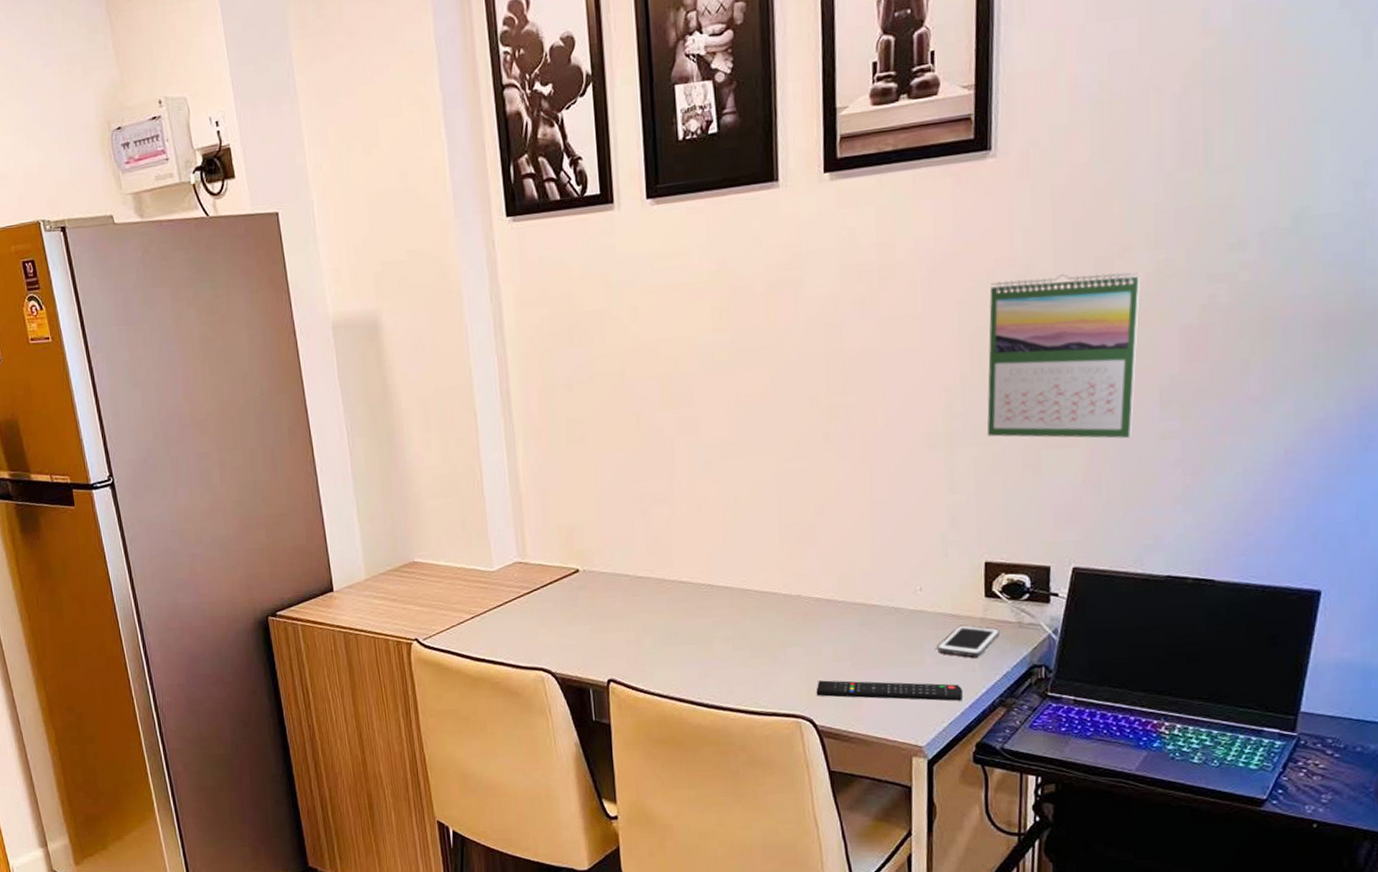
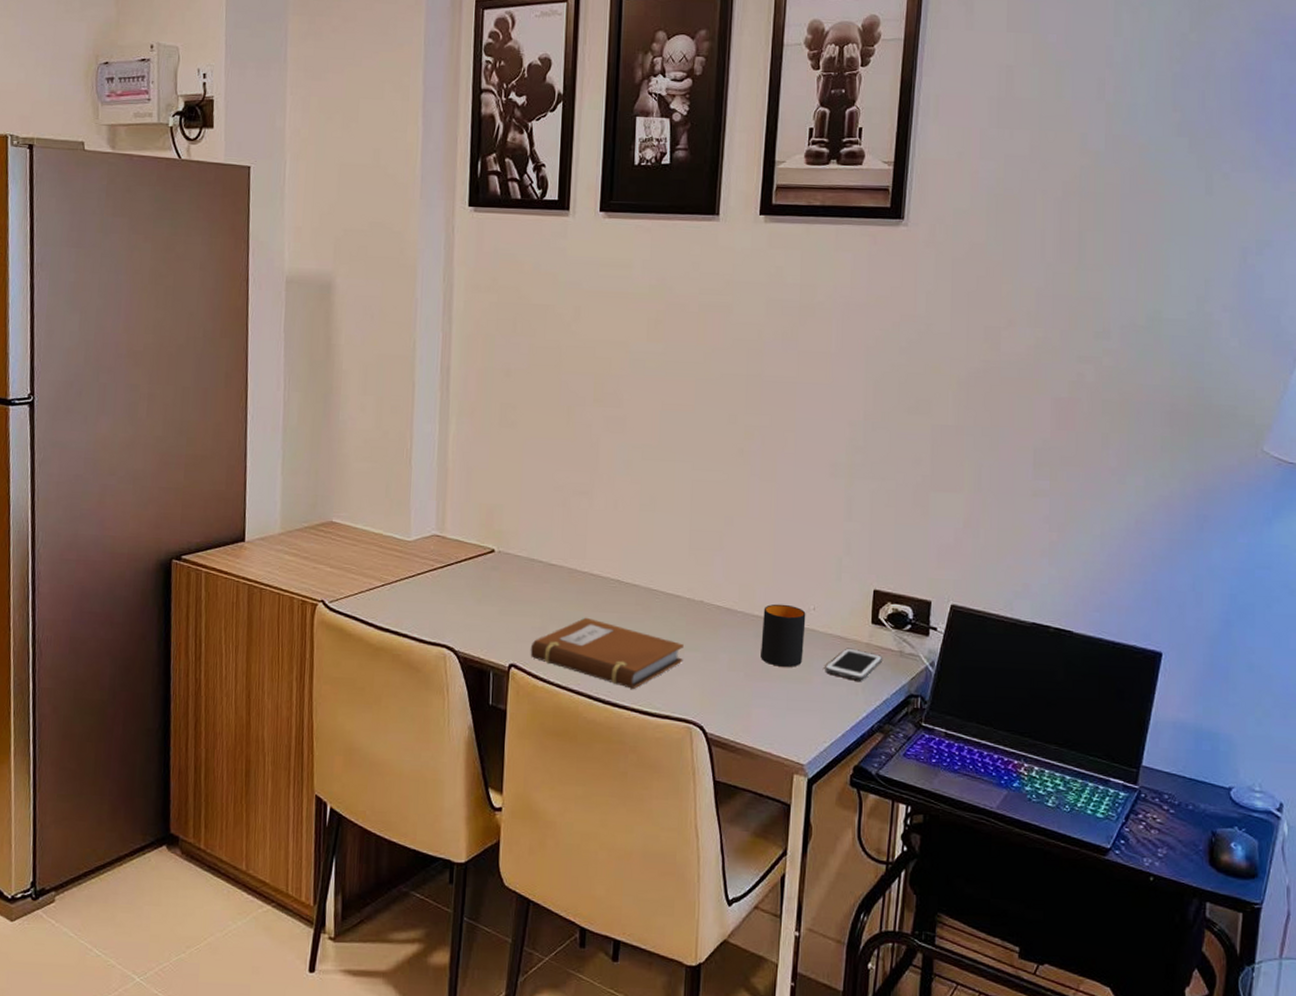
notebook: none [627,625,785,690] -> present [530,617,684,689]
remote control: present [816,680,963,701] -> none [709,688,846,722]
mug: none [866,588,913,652] -> present [761,604,806,667]
calendar: present [987,271,1141,439] -> none [883,334,1022,490]

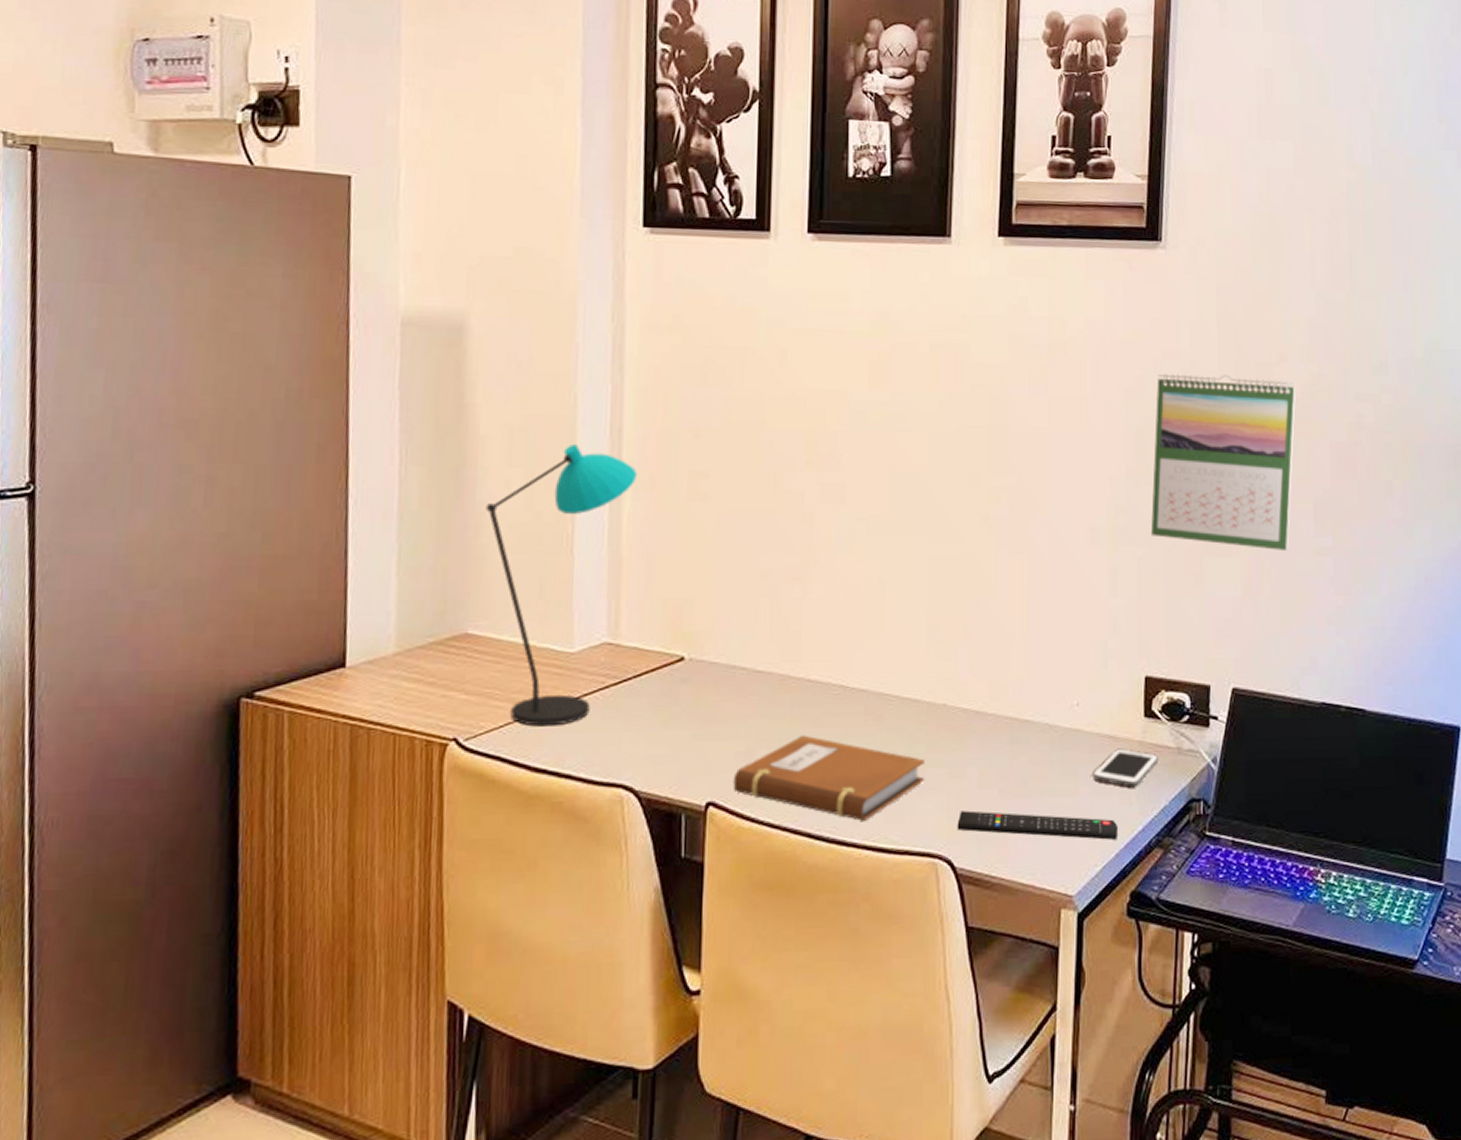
desk lamp: none [346,379,462,597] -> present [485,444,638,727]
remote control: none [709,688,846,722] -> present [957,810,1119,840]
mug: present [761,604,806,667] -> none [1017,701,1069,778]
calendar: none [883,334,1022,490] -> present [1150,374,1296,550]

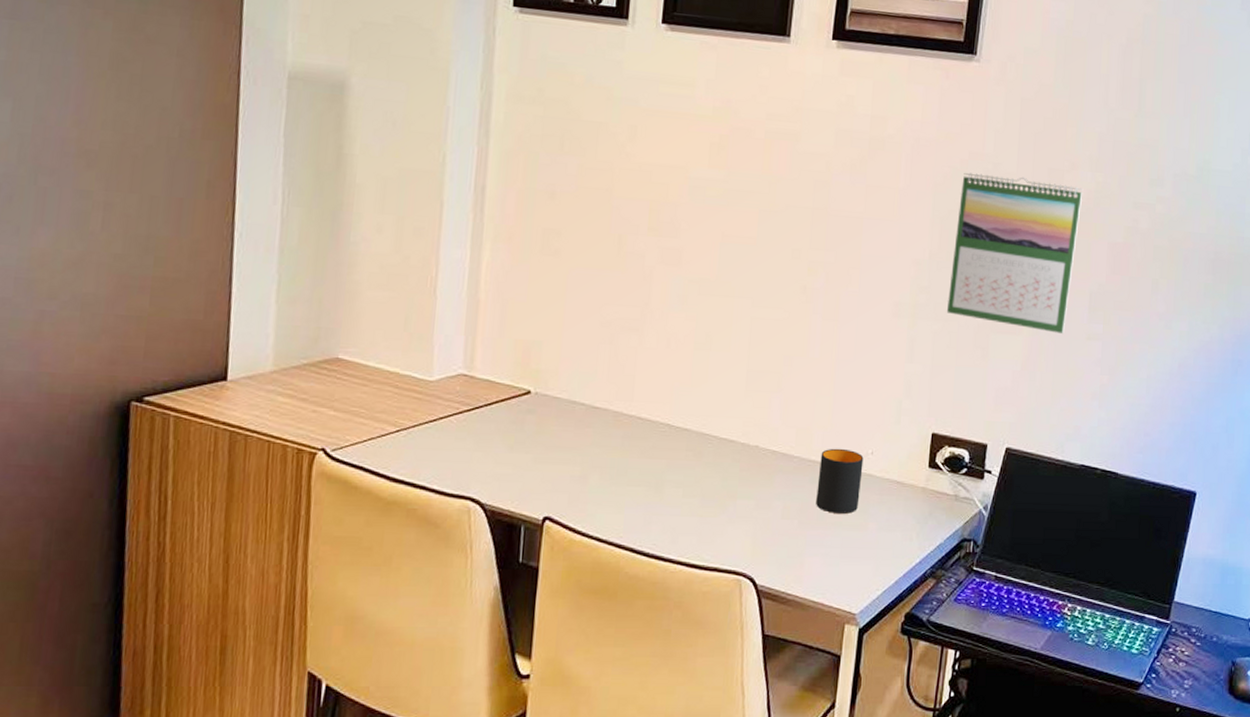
desk lamp: present [485,444,638,727] -> none [359,197,498,444]
notebook: present [733,734,924,821] -> none [567,464,736,540]
remote control: present [957,810,1119,840] -> none [760,537,900,569]
mug: none [1017,701,1069,778] -> present [816,448,864,514]
cell phone: present [1093,748,1159,788] -> none [880,492,939,527]

